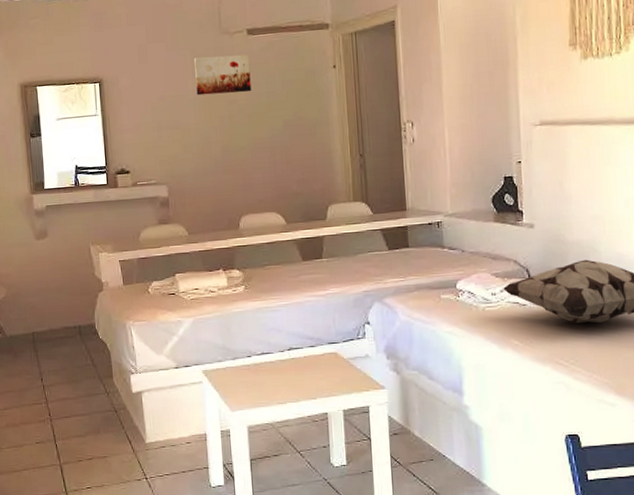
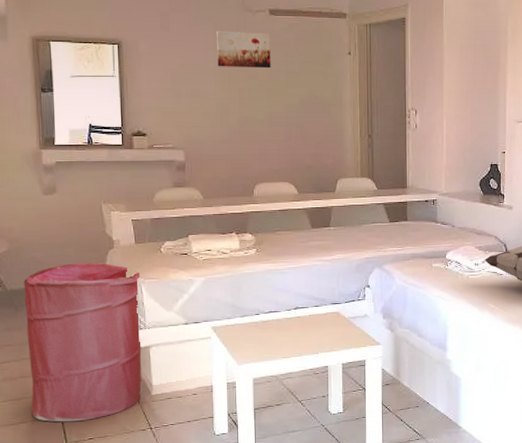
laundry hamper: none [21,306,135,470] -> present [23,263,142,422]

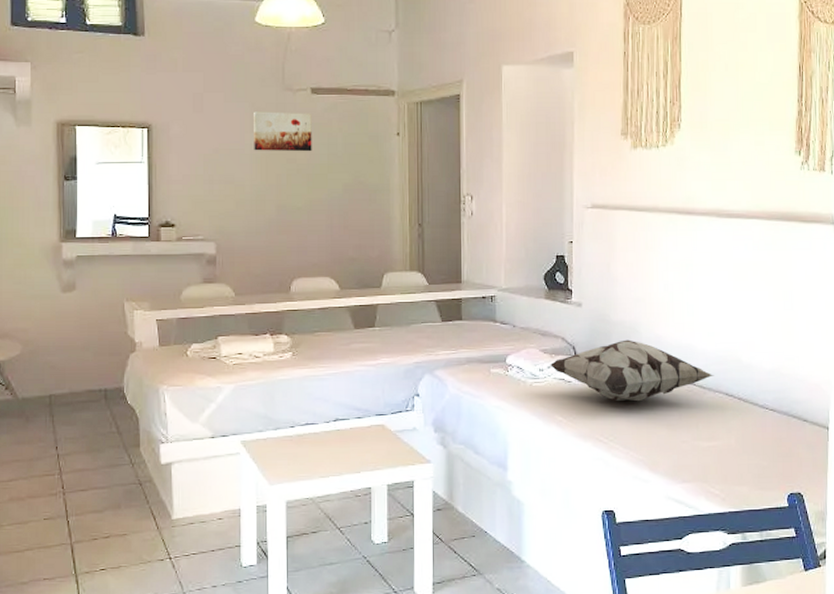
laundry hamper: present [23,263,142,422] -> none [36,368,163,550]

